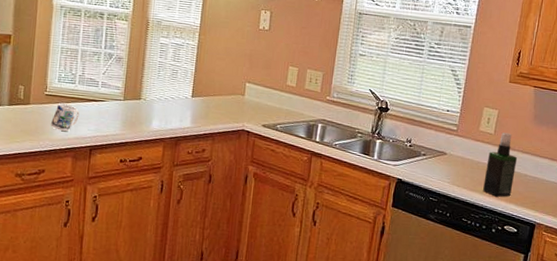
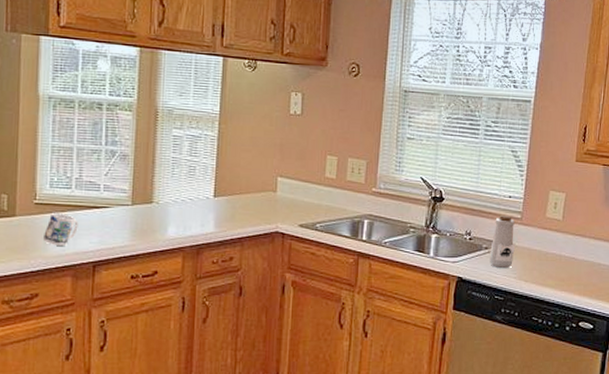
bottle: none [426,126,451,174] -> present [489,214,515,269]
spray bottle: present [483,132,518,197] -> none [554,218,590,290]

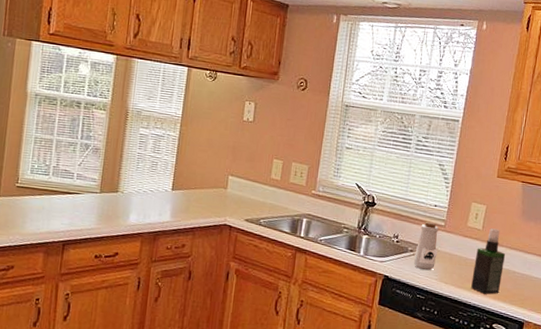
mug: present [42,212,78,246] -> none [21,195,53,225]
spray bottle: none [554,218,590,290] -> present [471,228,506,295]

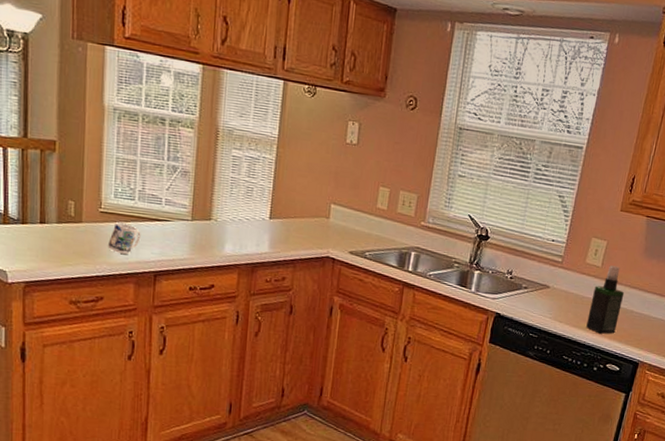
mug: none [21,195,53,225] -> present [107,221,141,254]
bottle: present [413,221,439,271] -> none [527,257,555,309]

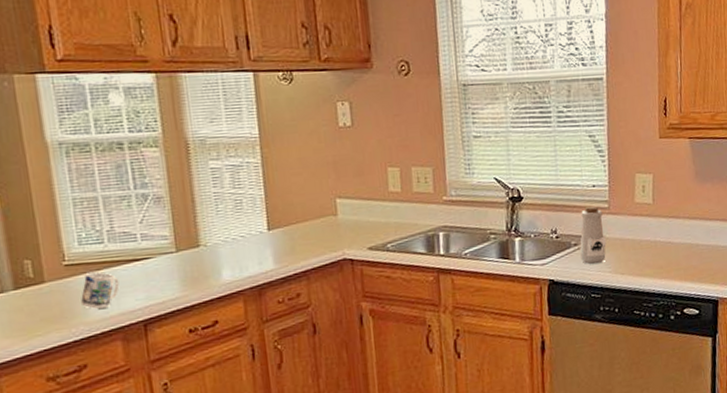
bottle: none [527,257,555,309] -> present [579,206,606,265]
spray bottle: present [586,265,625,334] -> none [650,199,685,278]

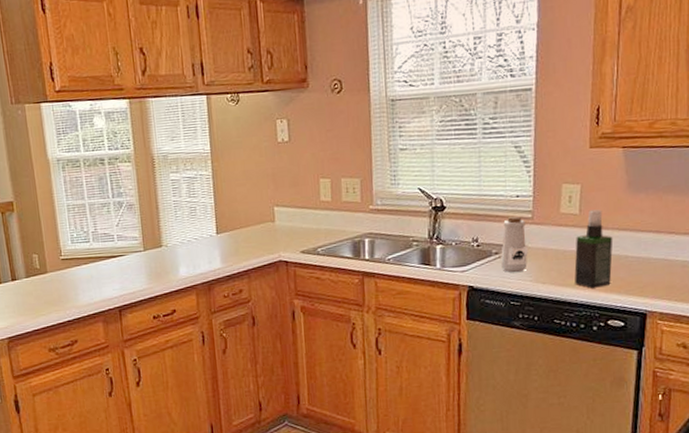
mug: present [80,271,120,309] -> none [72,265,101,295]
spray bottle: none [650,199,685,278] -> present [574,209,613,288]

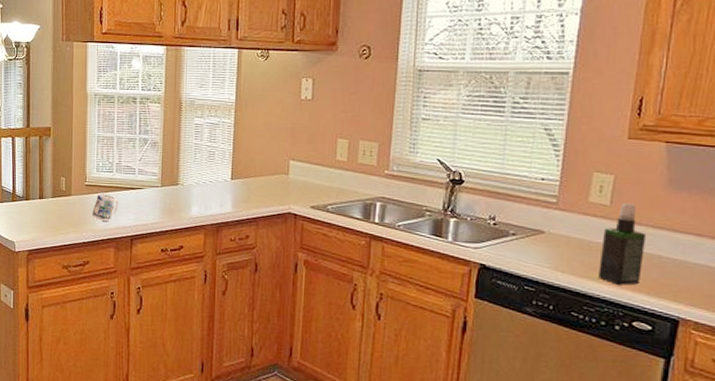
mug: none [72,265,101,295] -> present [91,192,119,221]
bottle: present [500,216,528,273] -> none [517,198,549,258]

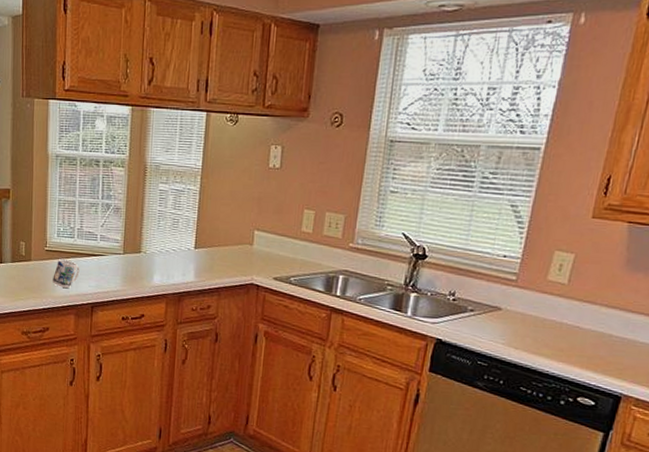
spray bottle: present [599,203,647,285] -> none [549,282,600,362]

